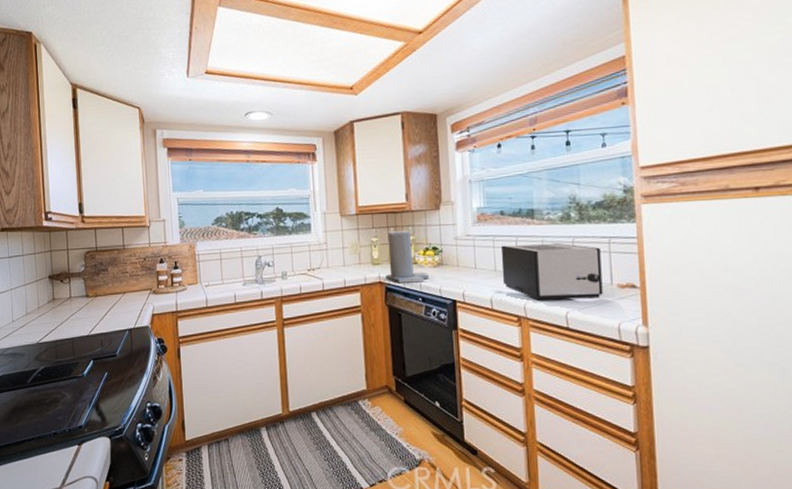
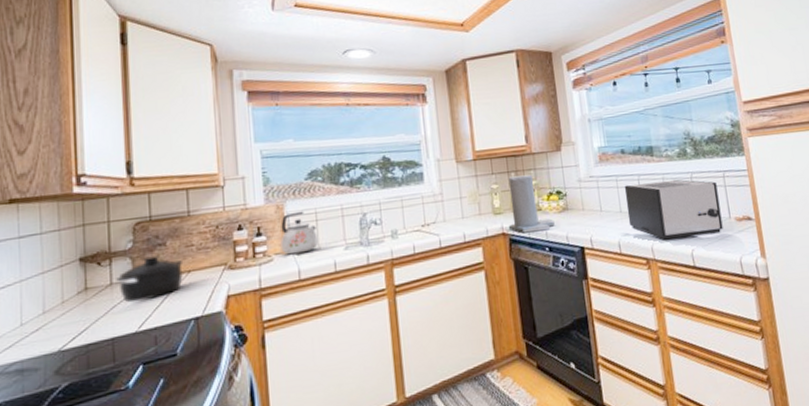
saucepan: none [74,278,120,313] -> present [116,255,183,303]
kettle: none [191,251,223,286] -> present [279,211,319,255]

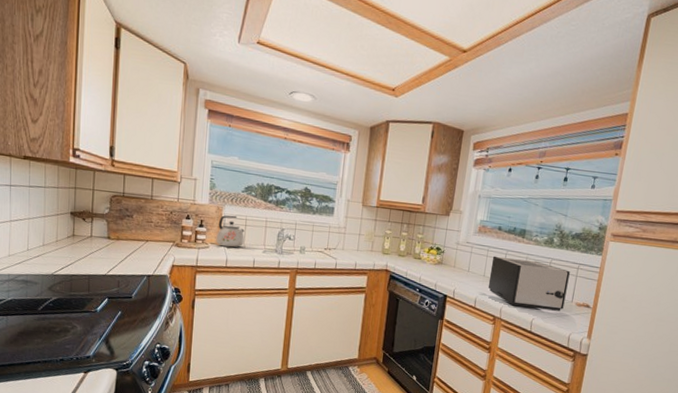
saucepan: present [116,255,183,303] -> none [95,222,143,254]
paper towel: present [508,174,555,234] -> none [391,227,429,276]

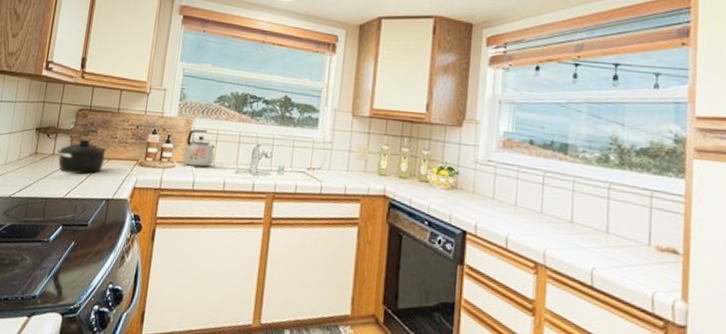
saucepan: none [95,222,143,254] -> present [57,139,106,174]
toaster: present [488,256,570,311] -> none [522,178,640,259]

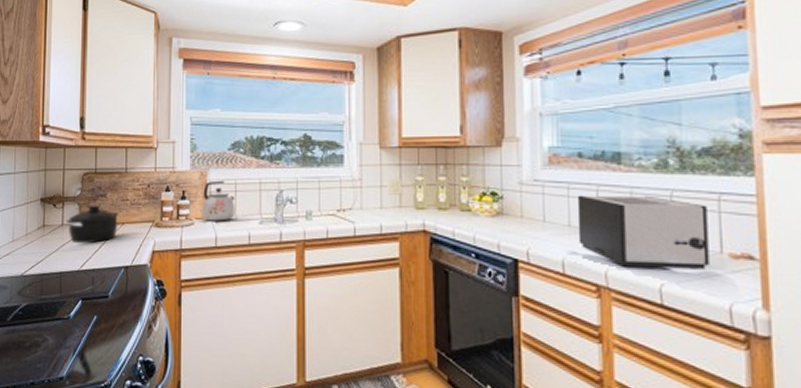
toaster: none [522,178,640,259] -> present [577,195,710,270]

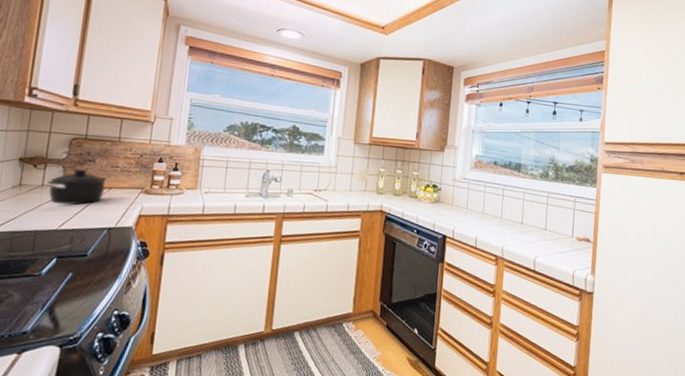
kettle: present [200,180,236,221] -> none [191,156,226,193]
toaster: present [577,195,710,270] -> none [487,191,568,247]

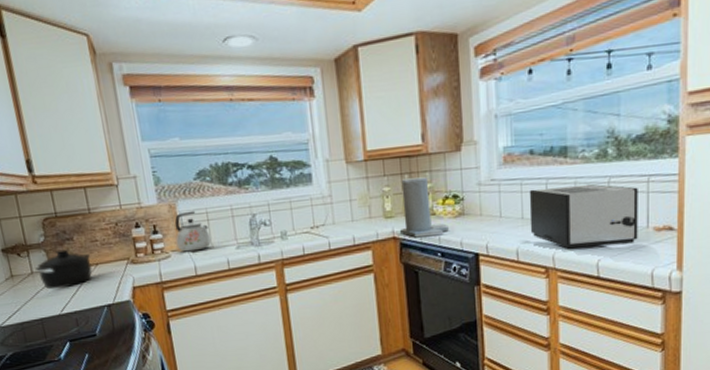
kettle: none [191,156,226,193] -> present [174,210,212,252]
paper towel: none [386,165,426,216] -> present [399,177,449,238]
toaster: none [487,191,568,247] -> present [529,183,638,249]

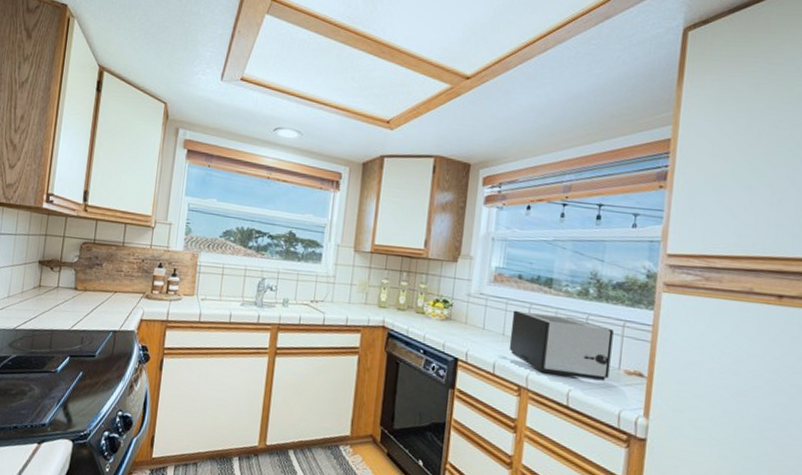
saucepan: present [35,249,93,290] -> none [62,272,112,307]
kettle: present [174,210,212,252] -> none [188,263,222,300]
paper towel: present [399,177,449,238] -> none [389,276,435,334]

